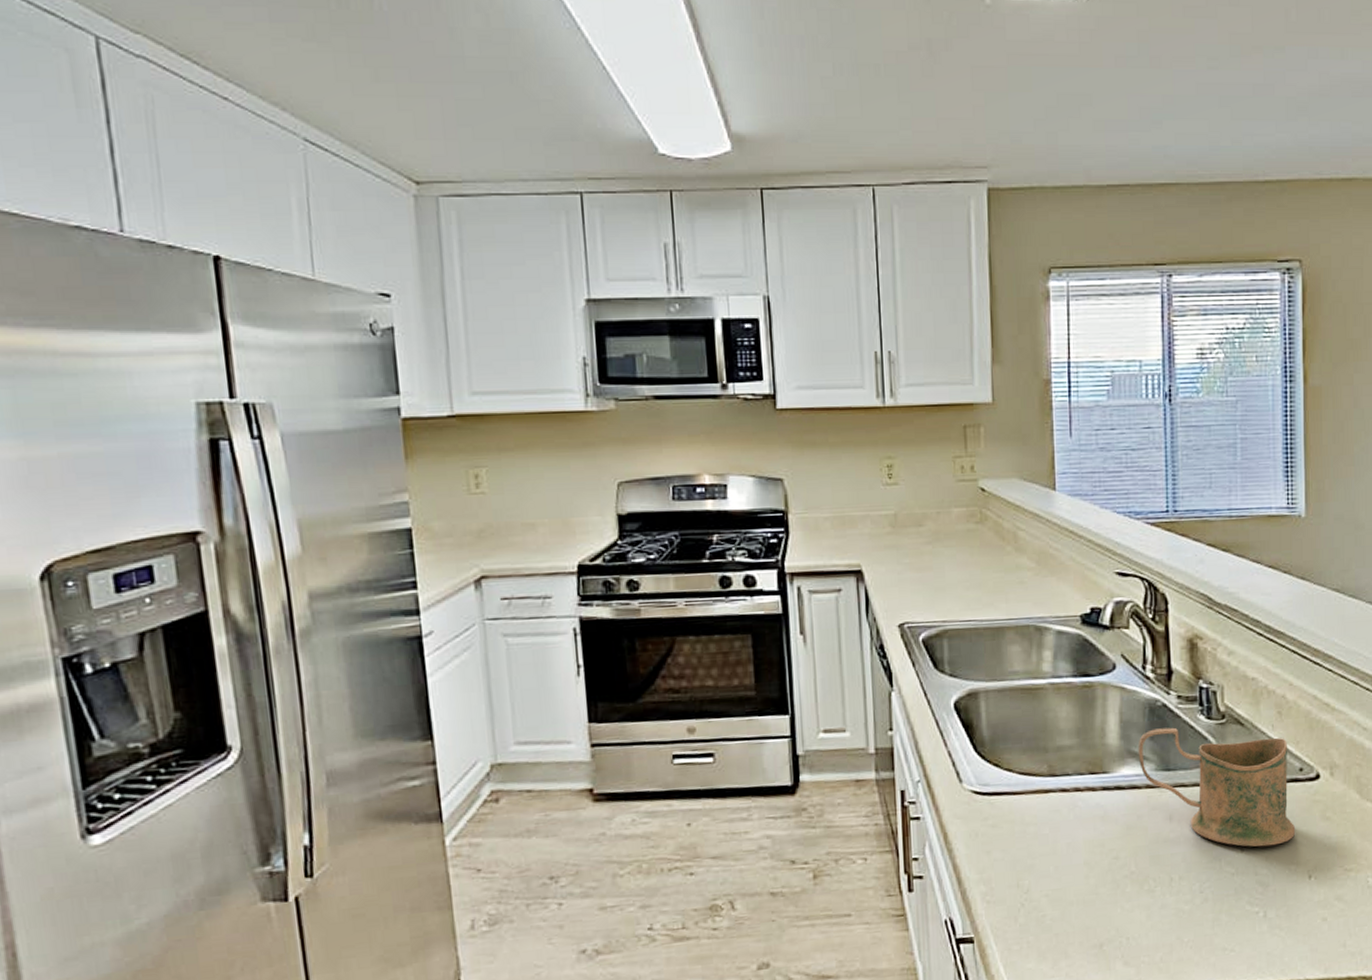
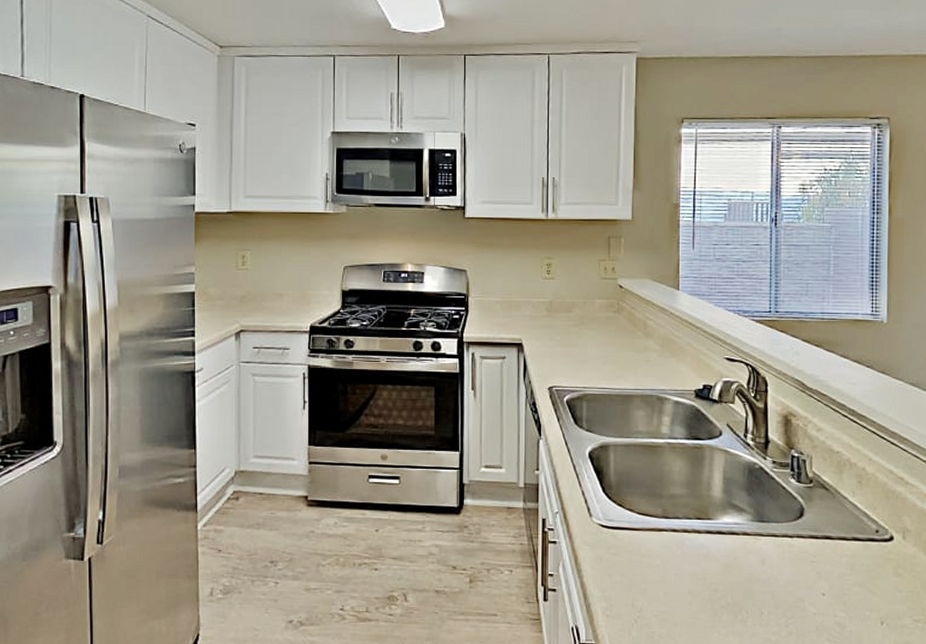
mug: present [1137,727,1296,847] -> none [737,487,871,593]

